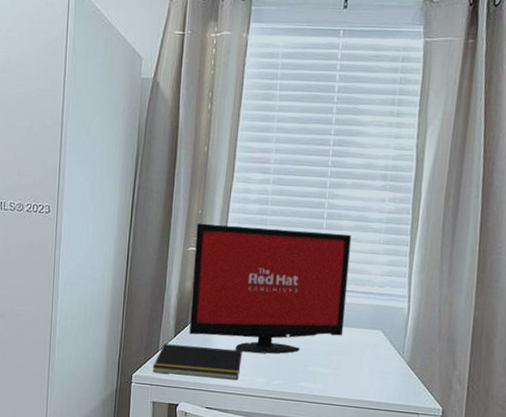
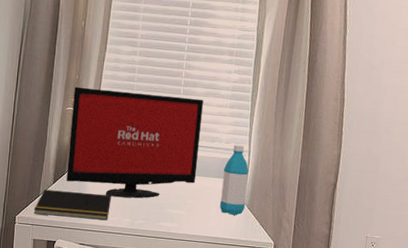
water bottle: none [374,289,409,375] -> present [220,145,249,215]

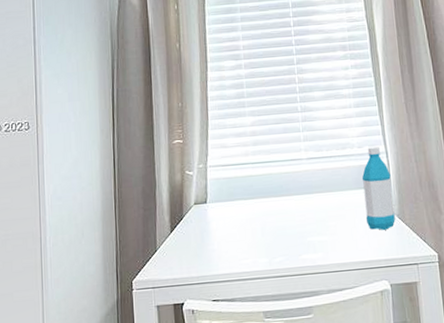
notepad: present [33,189,111,220] -> none [152,233,241,274]
computer monitor: present [66,86,203,198] -> none [179,103,334,235]

